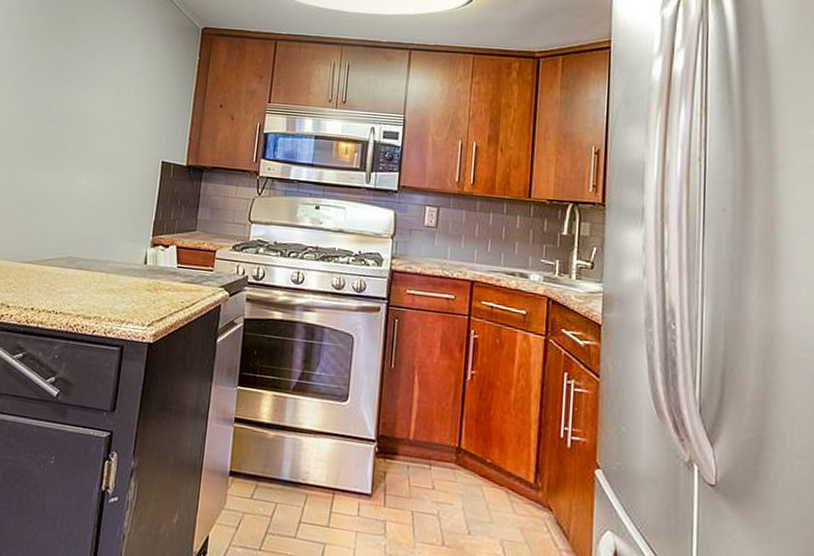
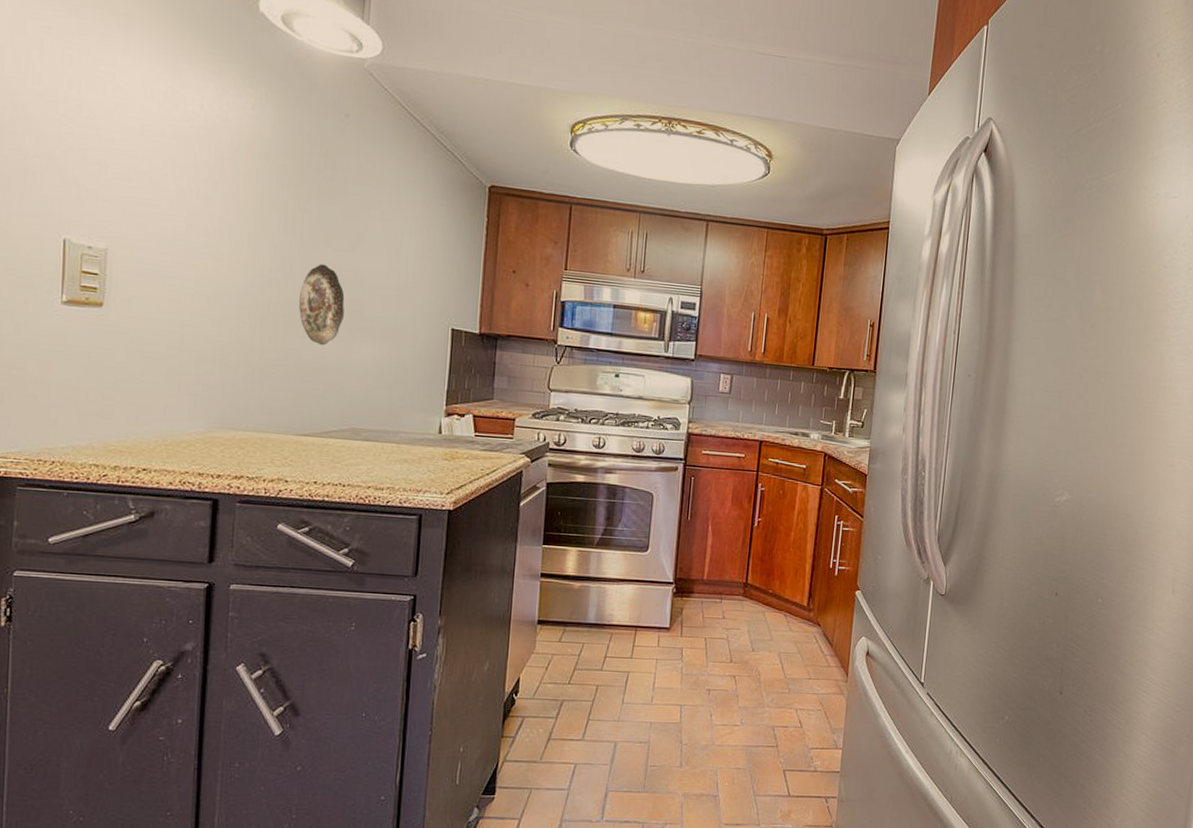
decorative plate: none [34,104,72,178] -> present [299,263,345,346]

